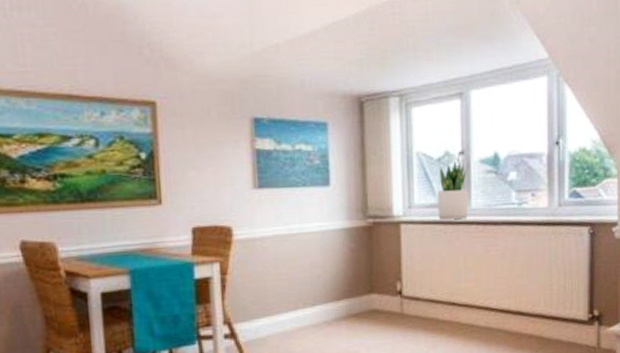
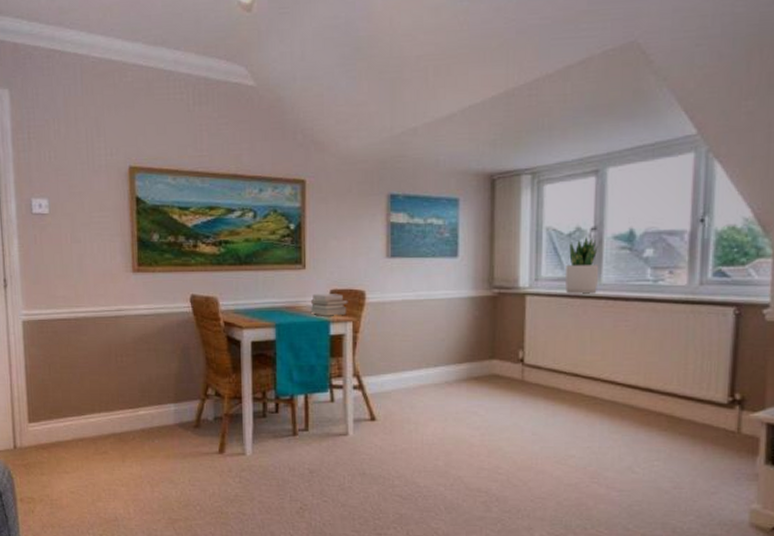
books: none [170,231,214,258] -> present [310,294,348,316]

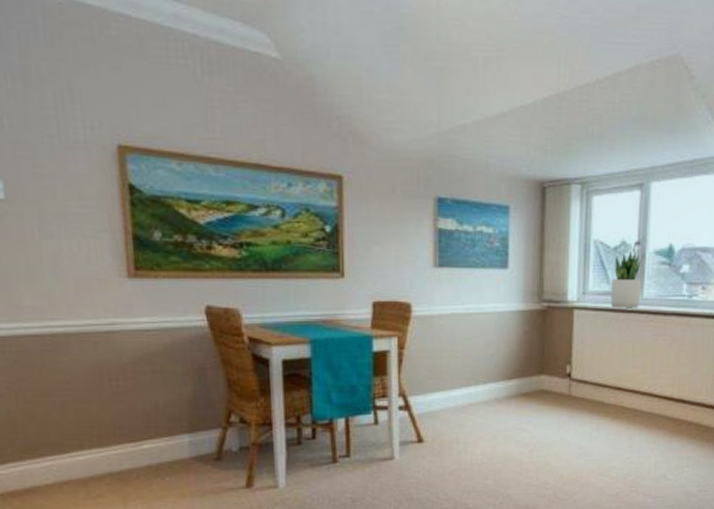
books: present [310,294,348,316] -> none [350,306,393,331]

